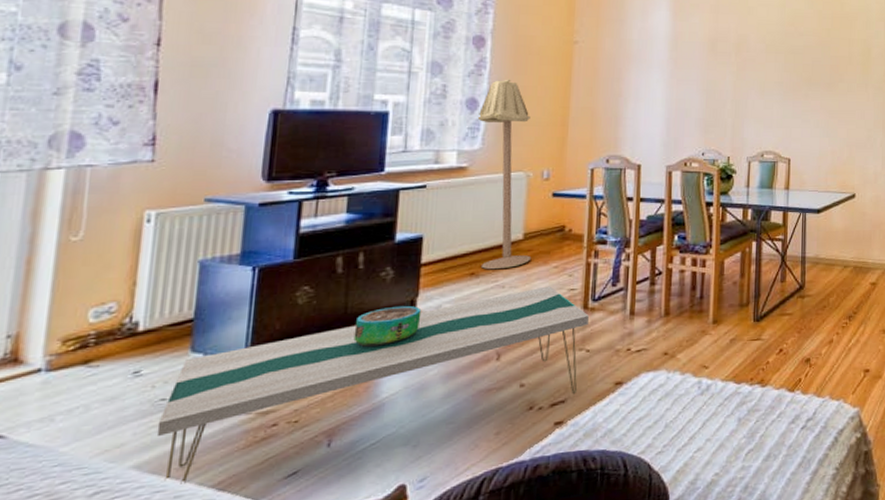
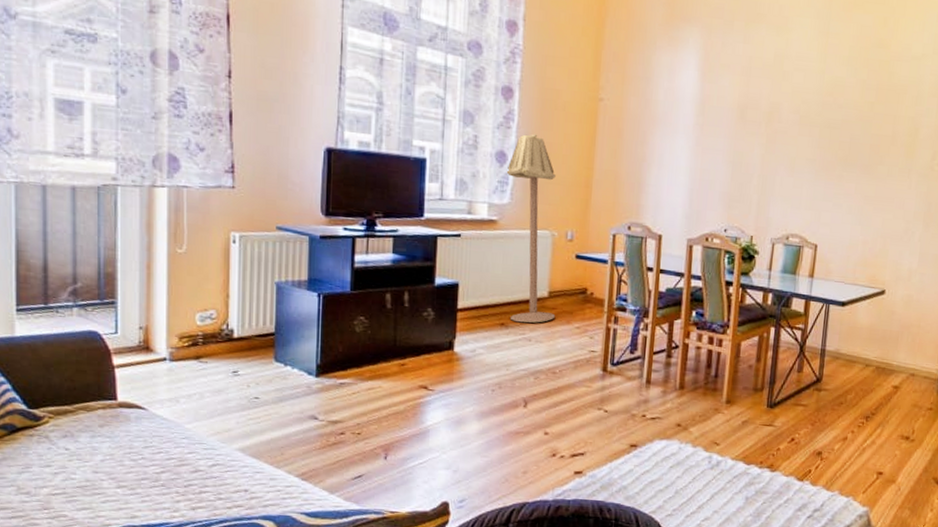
coffee table: present [156,286,589,484] -> none [254,345,607,470]
decorative bowl: present [353,305,422,348] -> none [402,345,459,380]

